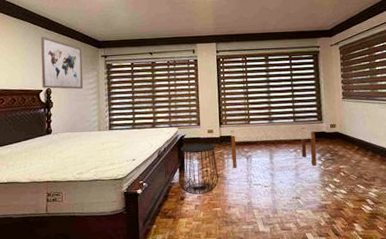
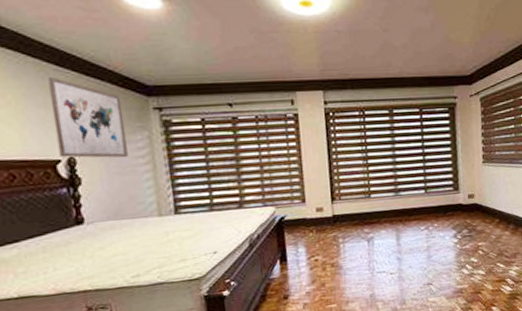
side table: present [179,143,218,195] -> none [279,225,333,291]
bench: present [230,128,317,169] -> none [346,200,452,255]

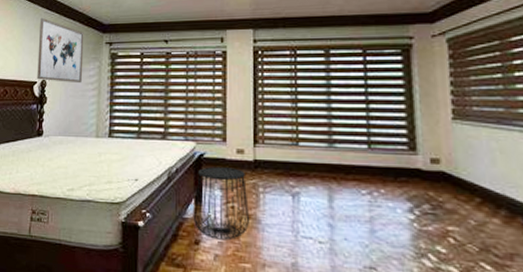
side table: none [279,225,333,291] -> present [194,167,249,240]

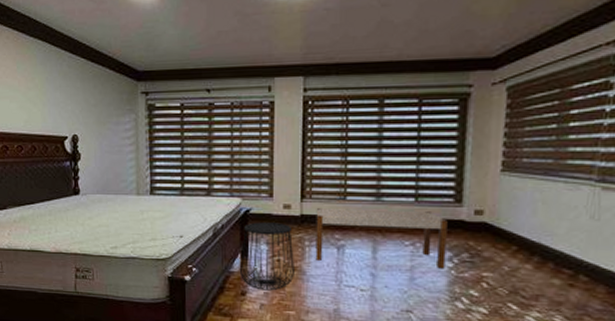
wall art: present [37,17,84,84] -> none [64,62,118,138]
bench: none [269,152,407,221] -> present [315,207,448,269]

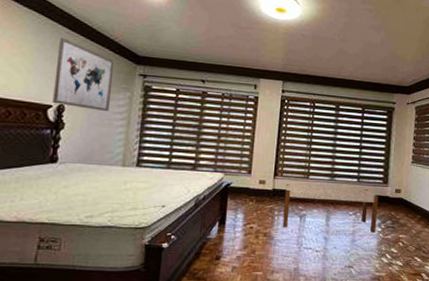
wall art: none [64,62,118,138] -> present [52,36,114,112]
side table: present [240,222,294,291] -> none [217,194,265,255]

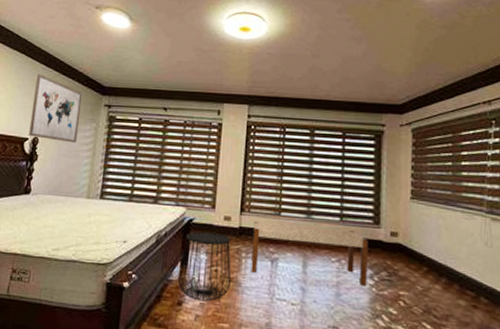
side table: none [217,194,265,255] -> present [178,231,231,302]

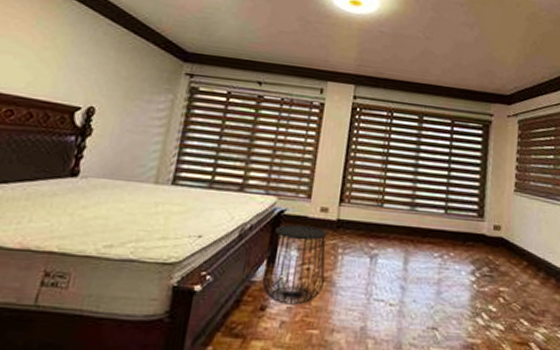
wall art: present [28,73,83,144] -> none [82,28,159,117]
bench: present [251,221,368,286] -> none [347,212,472,283]

